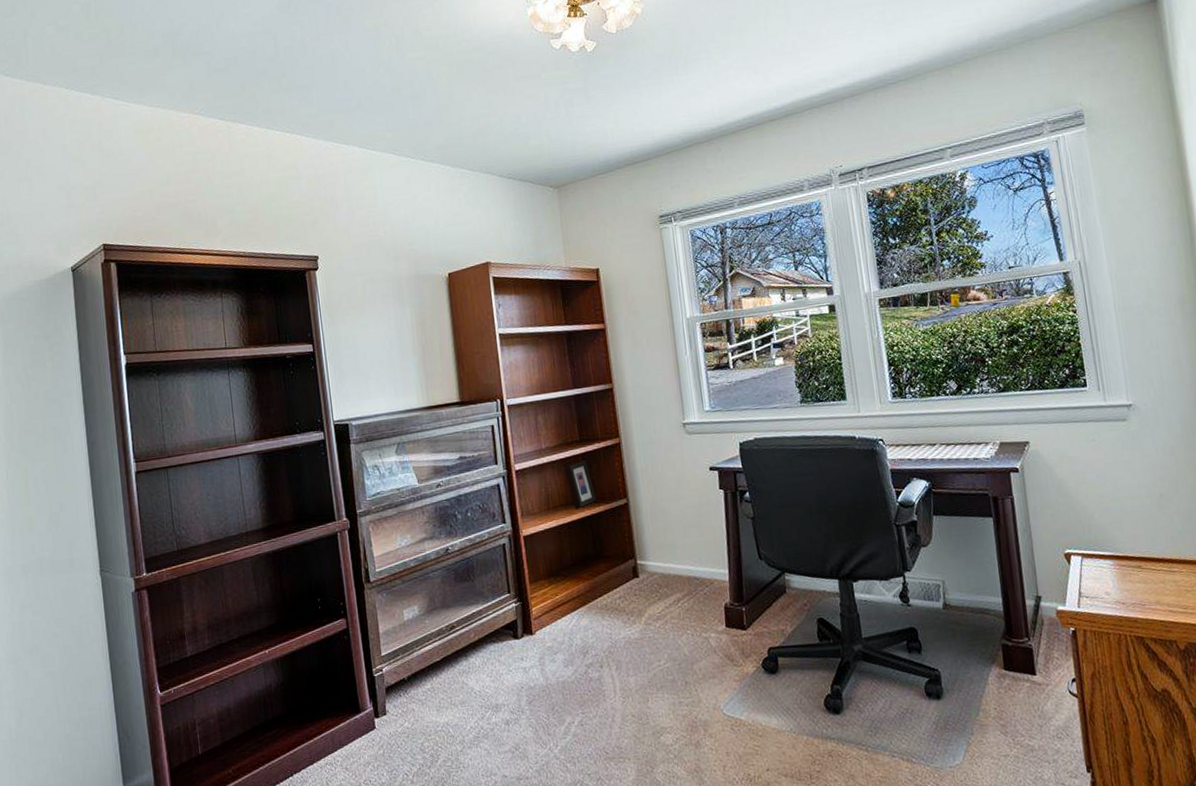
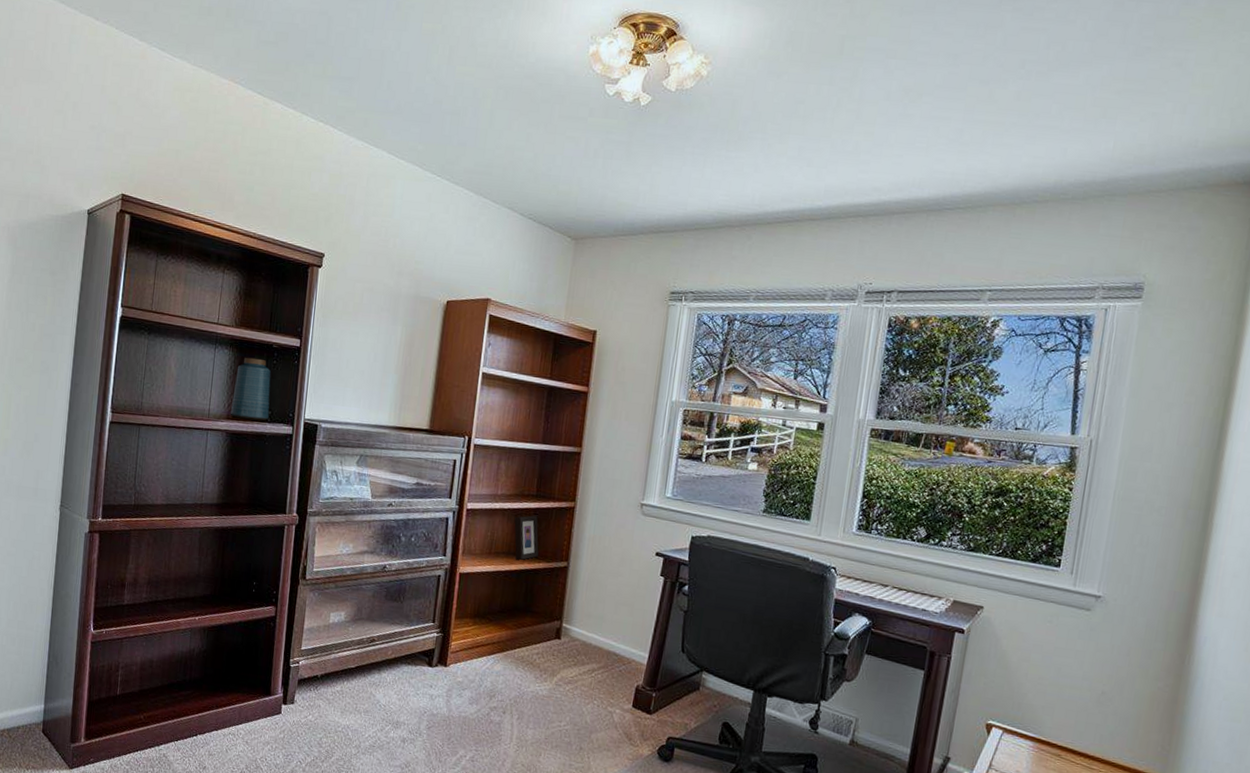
vase: none [255,372,298,437] -> present [230,357,272,422]

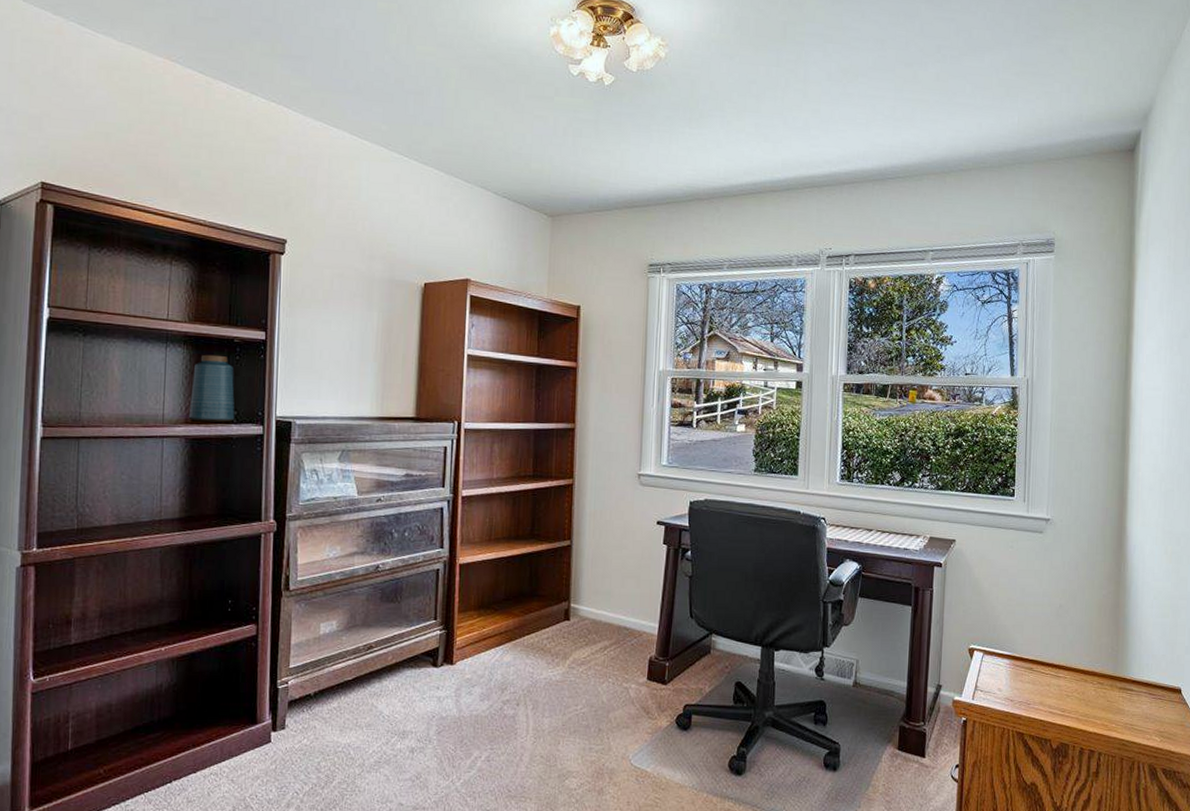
picture frame: present [514,515,539,560] -> none [513,497,541,543]

